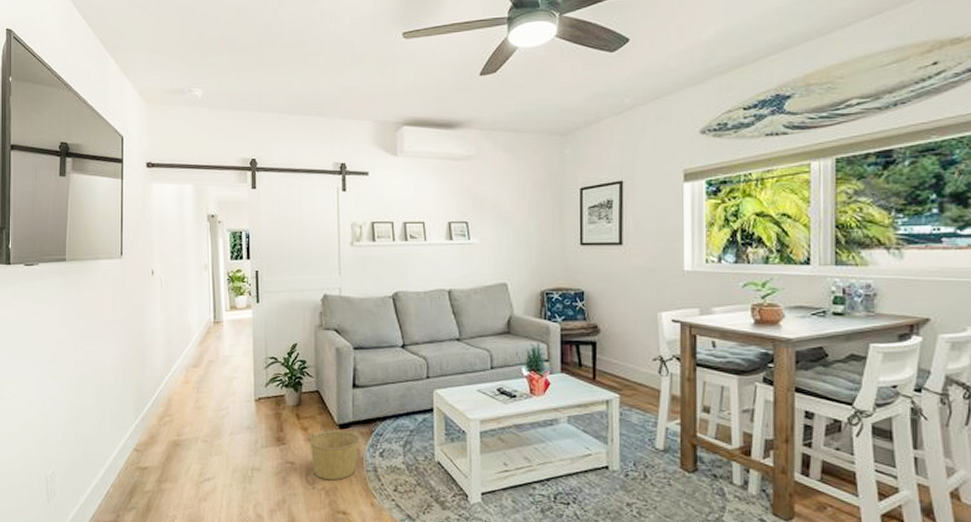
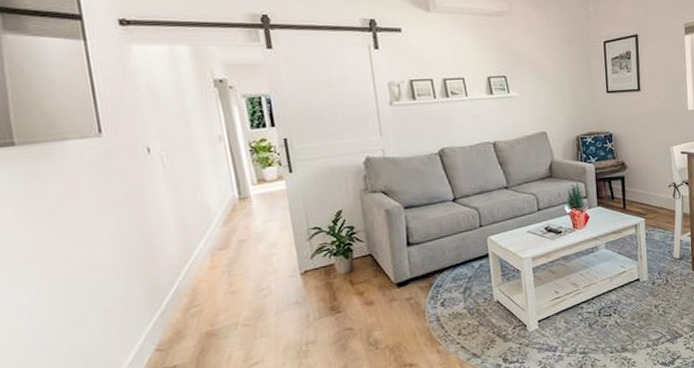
basket: present [310,430,360,481] -> none [366,288,419,339]

